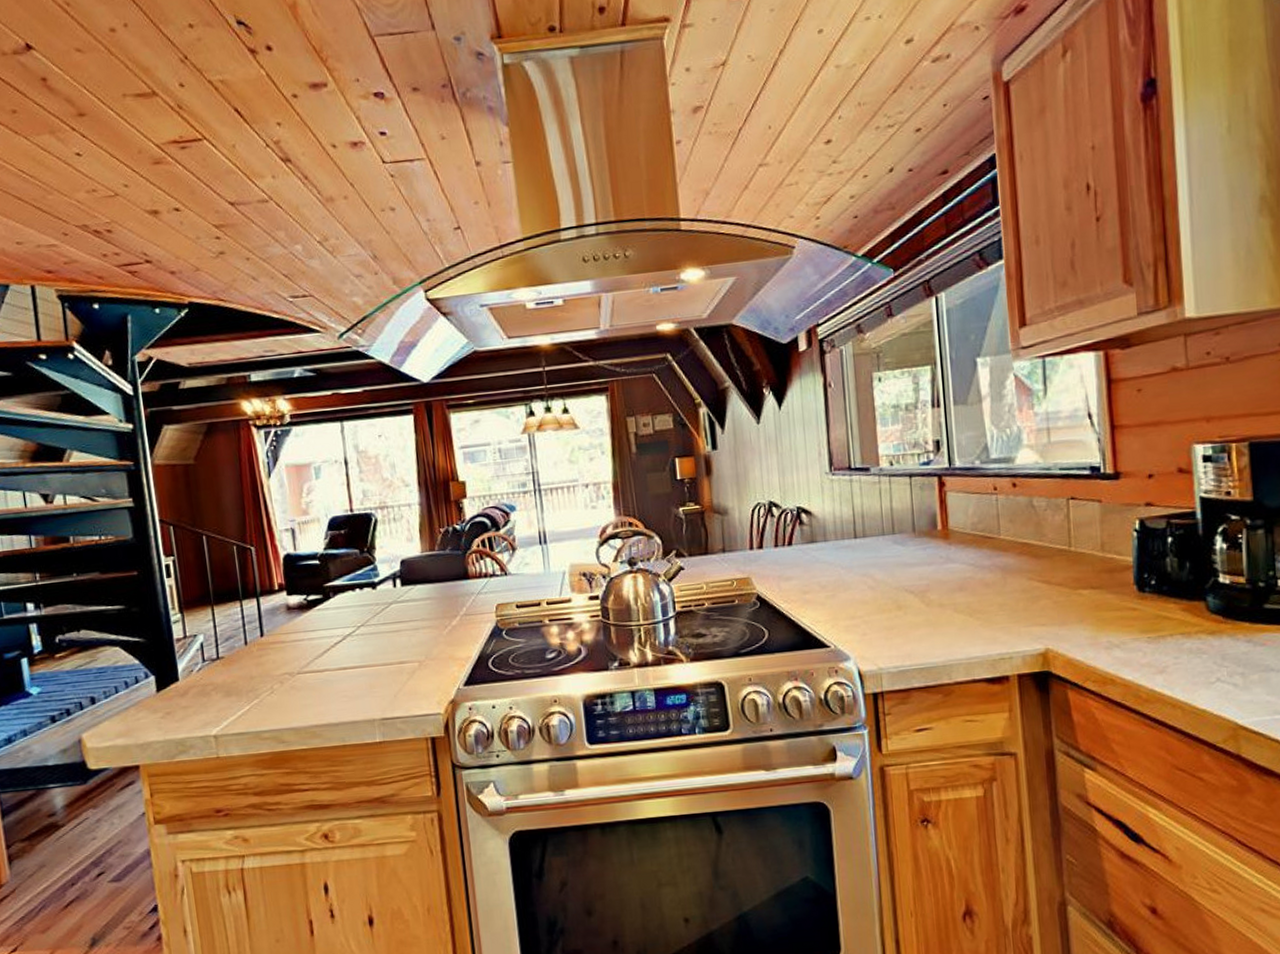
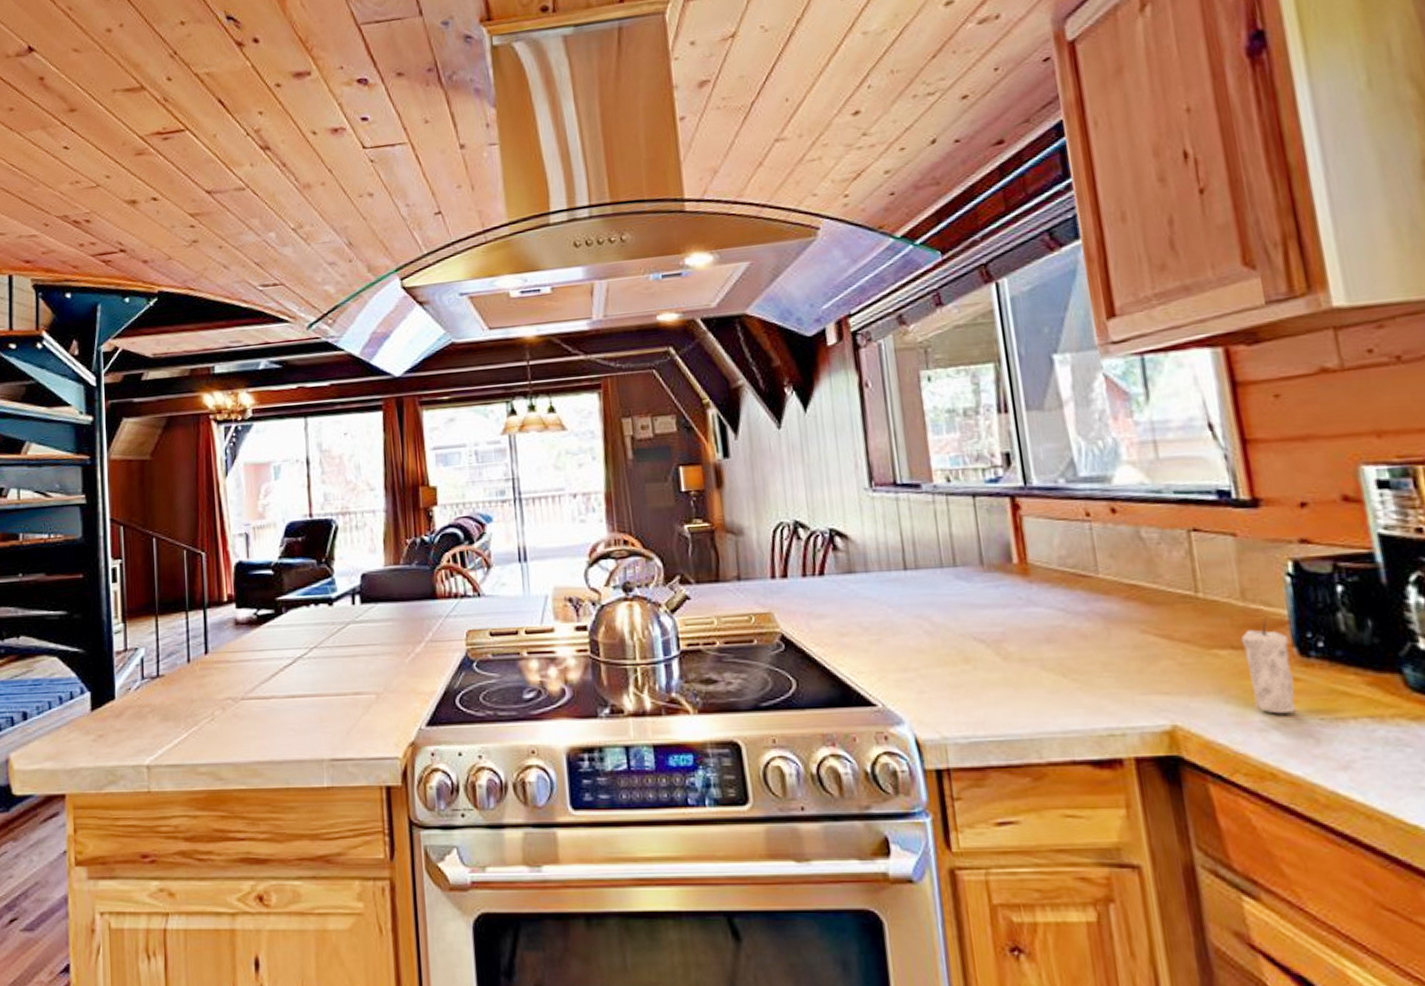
candle: none [1098,563,1133,636] -> present [1240,616,1297,714]

